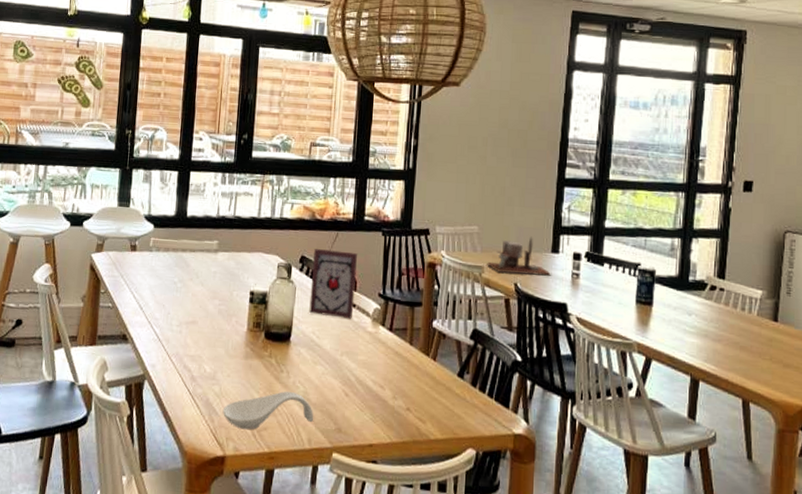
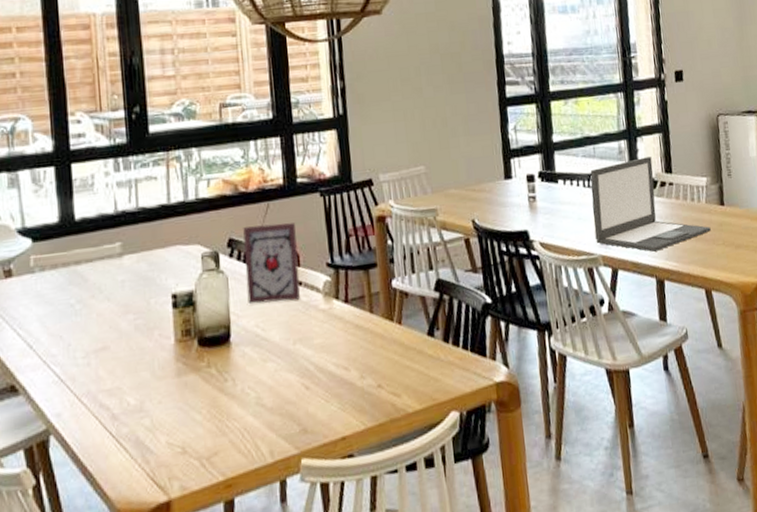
spoon rest: present [222,391,314,430] -> none [158,401,274,463]
desk organizer: present [487,236,552,276] -> none [440,166,509,212]
laptop: none [633,258,759,351] -> present [590,157,711,252]

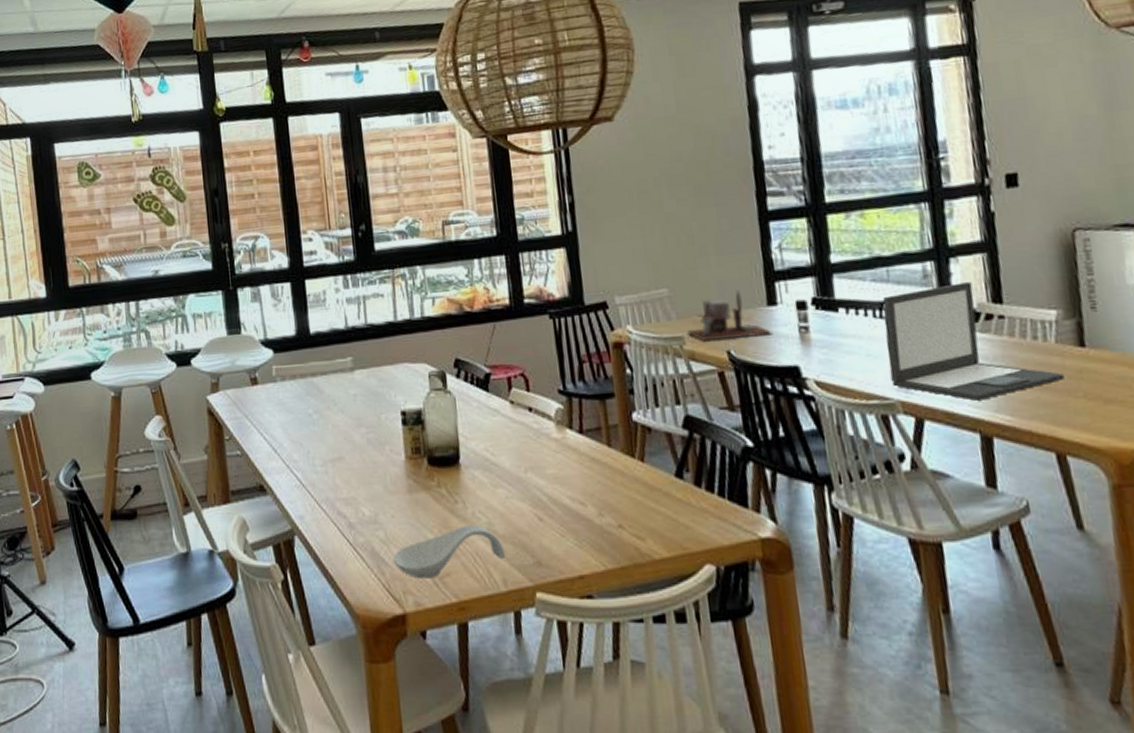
spoon rest: none [158,401,274,463] -> present [392,525,506,579]
picture frame: present [243,223,301,305] -> none [469,345,531,428]
desk organizer: none [440,166,509,212] -> present [687,289,774,341]

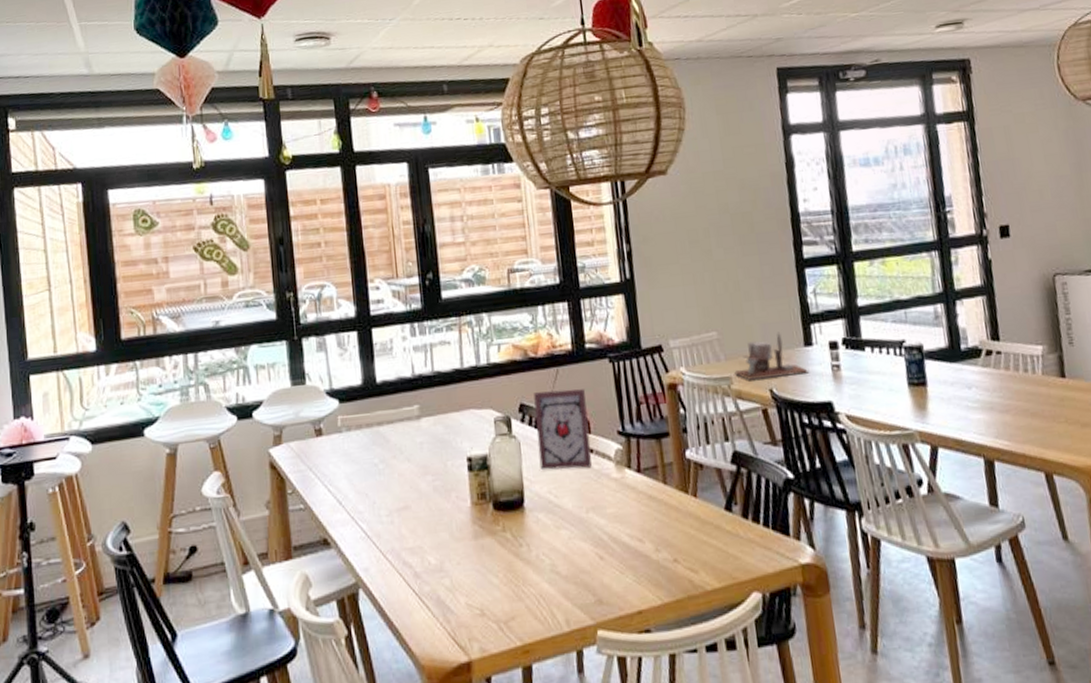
spoon rest: present [392,525,506,579] -> none [458,567,569,625]
picture frame: none [469,345,531,428] -> present [533,389,592,471]
laptop: present [882,282,1064,401] -> none [901,322,1050,428]

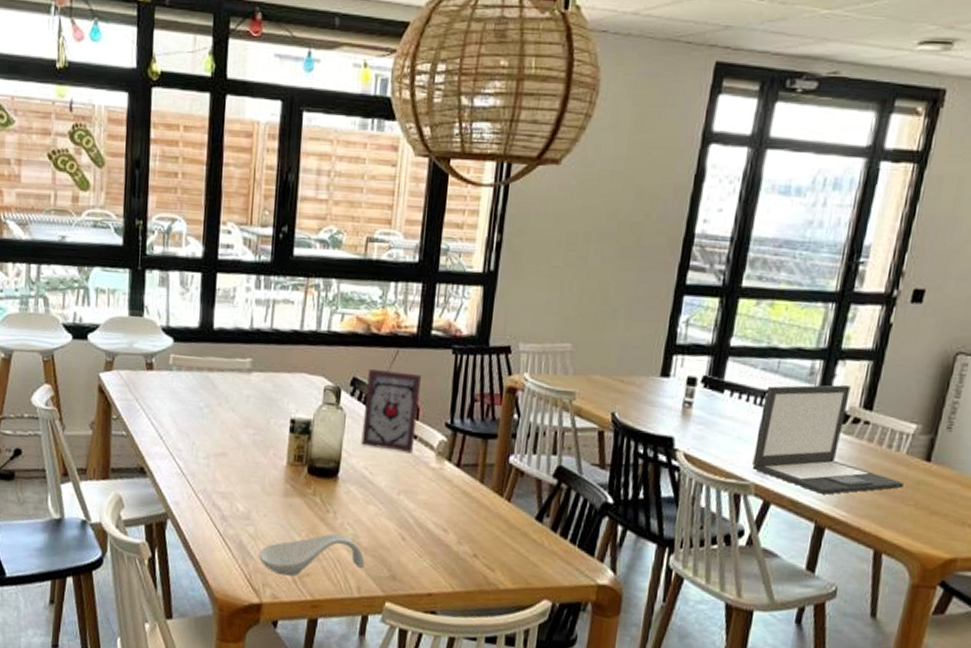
spoon rest: none [458,567,569,625] -> present [258,534,365,576]
desk organizer: present [734,332,810,380] -> none [579,356,659,405]
laptop: none [901,322,1050,428] -> present [752,384,904,495]

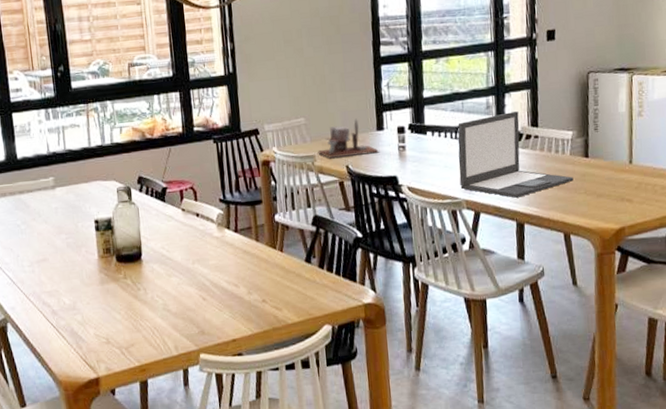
spoon rest: present [258,534,365,576] -> none [88,306,177,350]
picture frame: present [361,369,421,452] -> none [150,164,198,231]
desk organizer: none [579,356,659,405] -> present [318,118,380,158]

